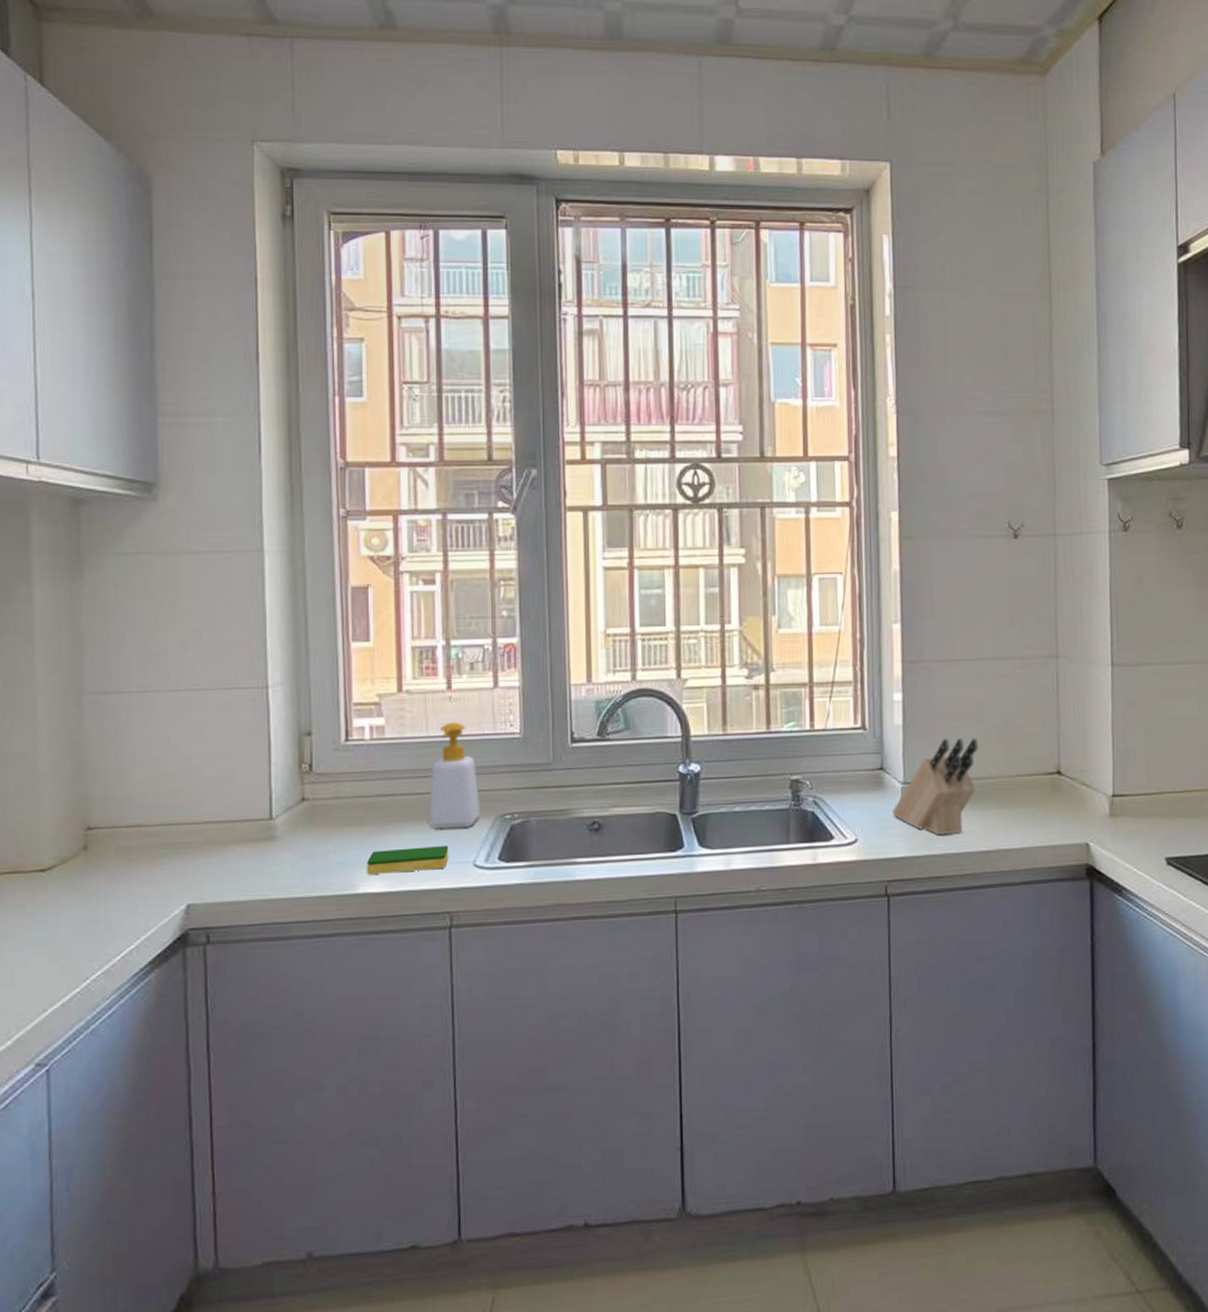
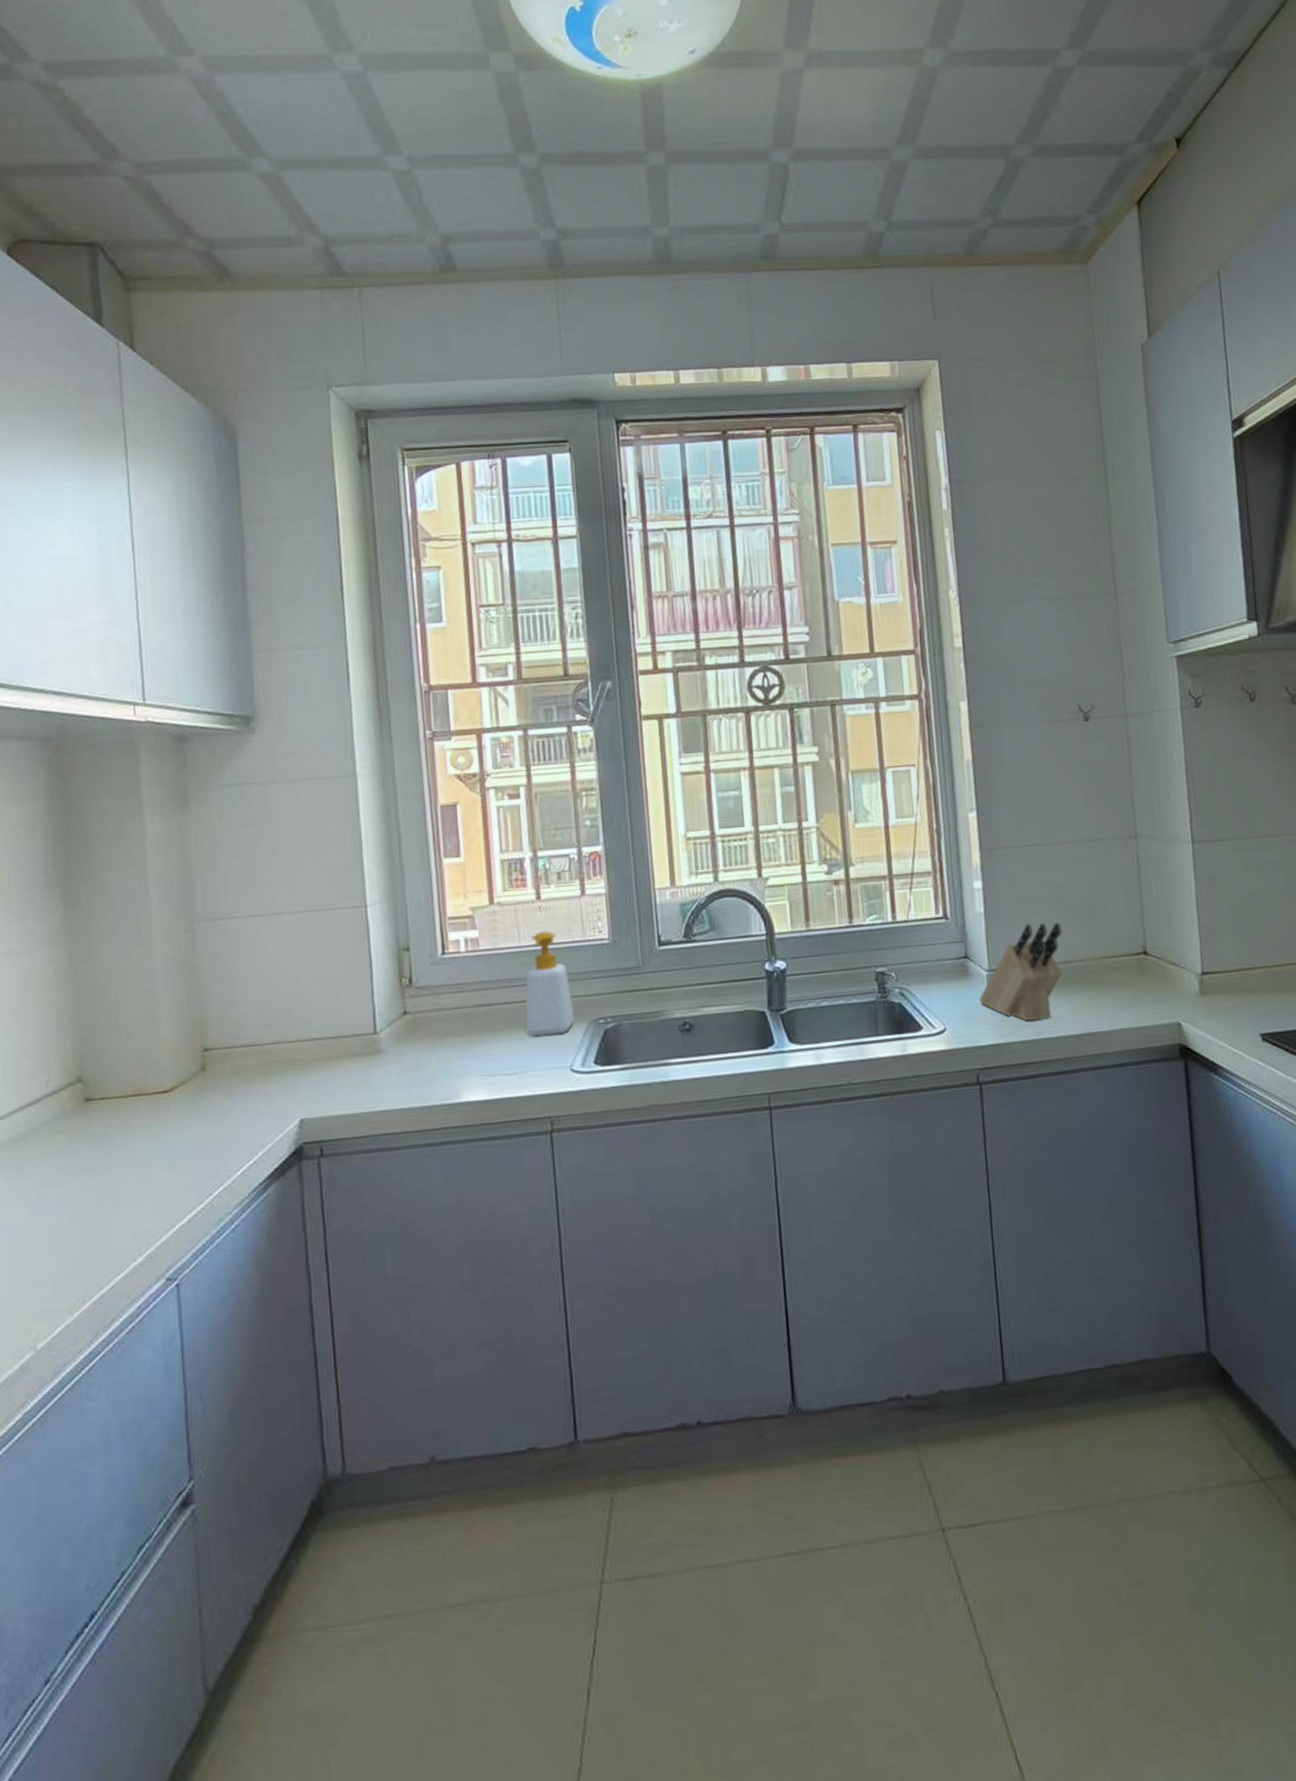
dish sponge: present [367,845,449,875] -> none [468,1051,547,1083]

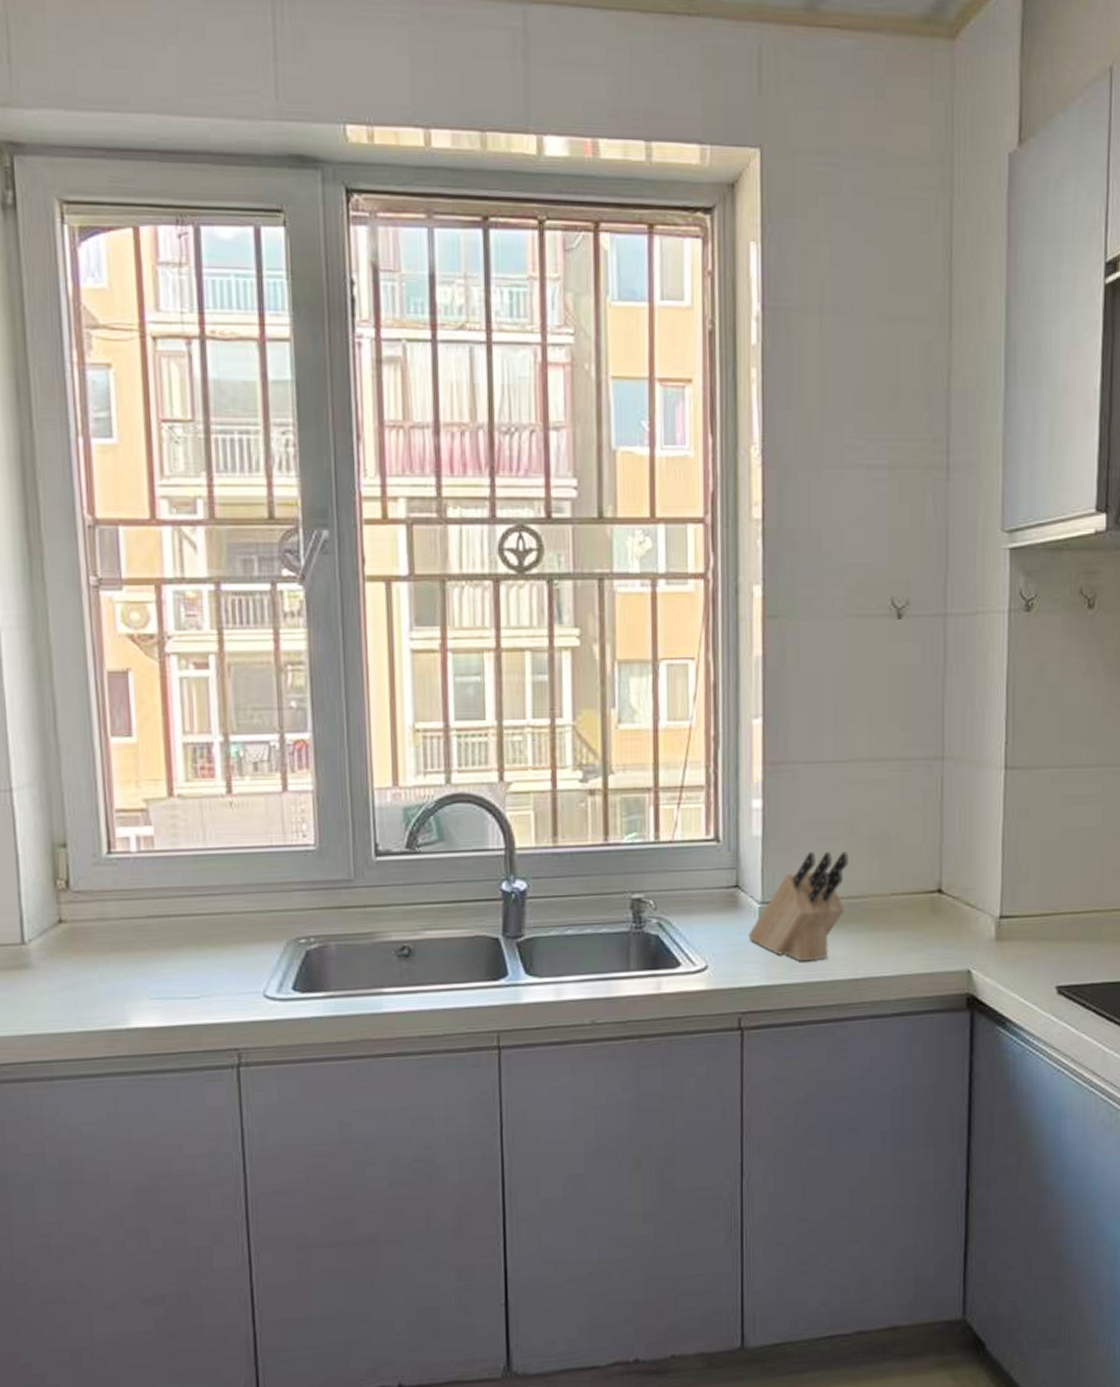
soap bottle: present [525,931,575,1036] -> none [209,832,271,954]

